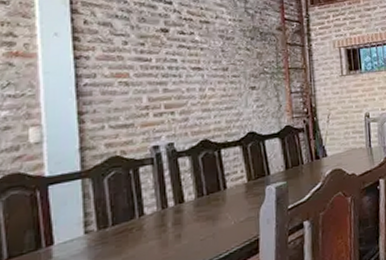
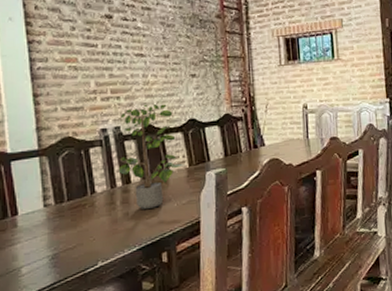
potted plant: none [170,117,244,230] -> present [118,103,186,209]

